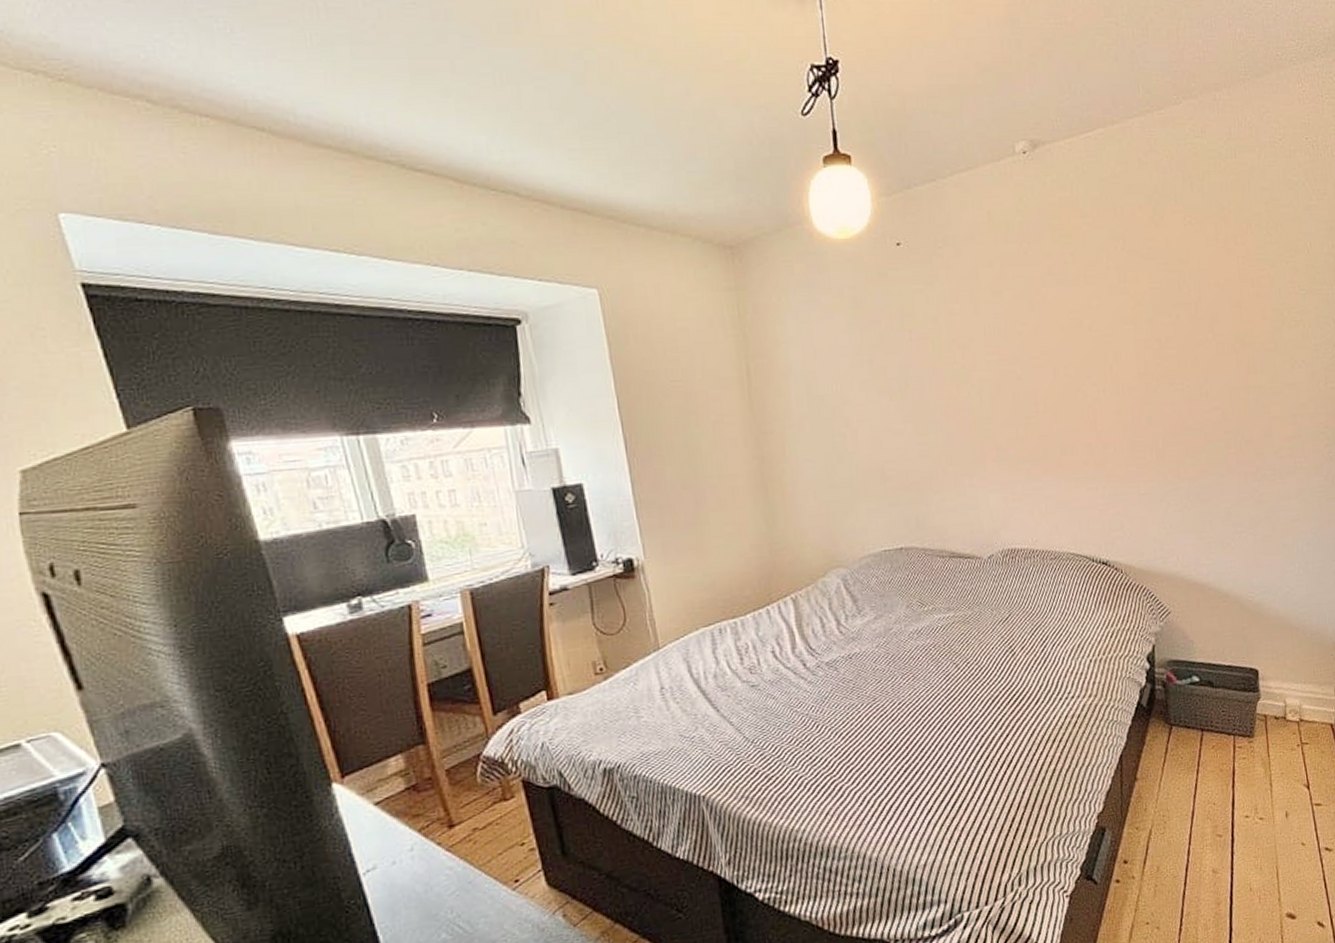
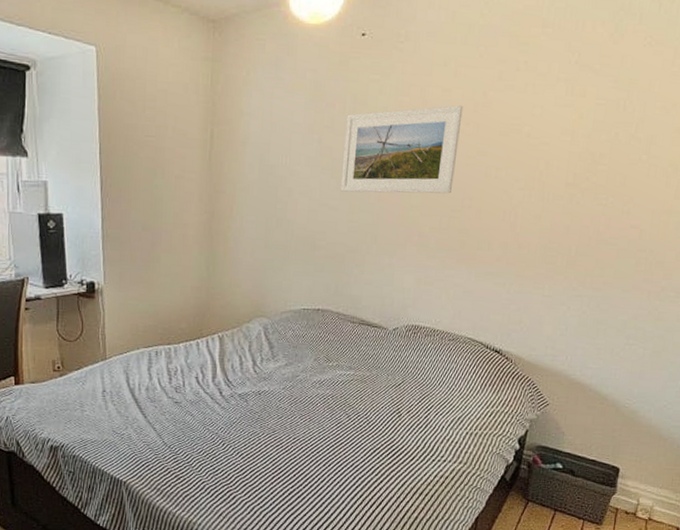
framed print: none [895,305,1023,413] -> present [340,105,463,194]

